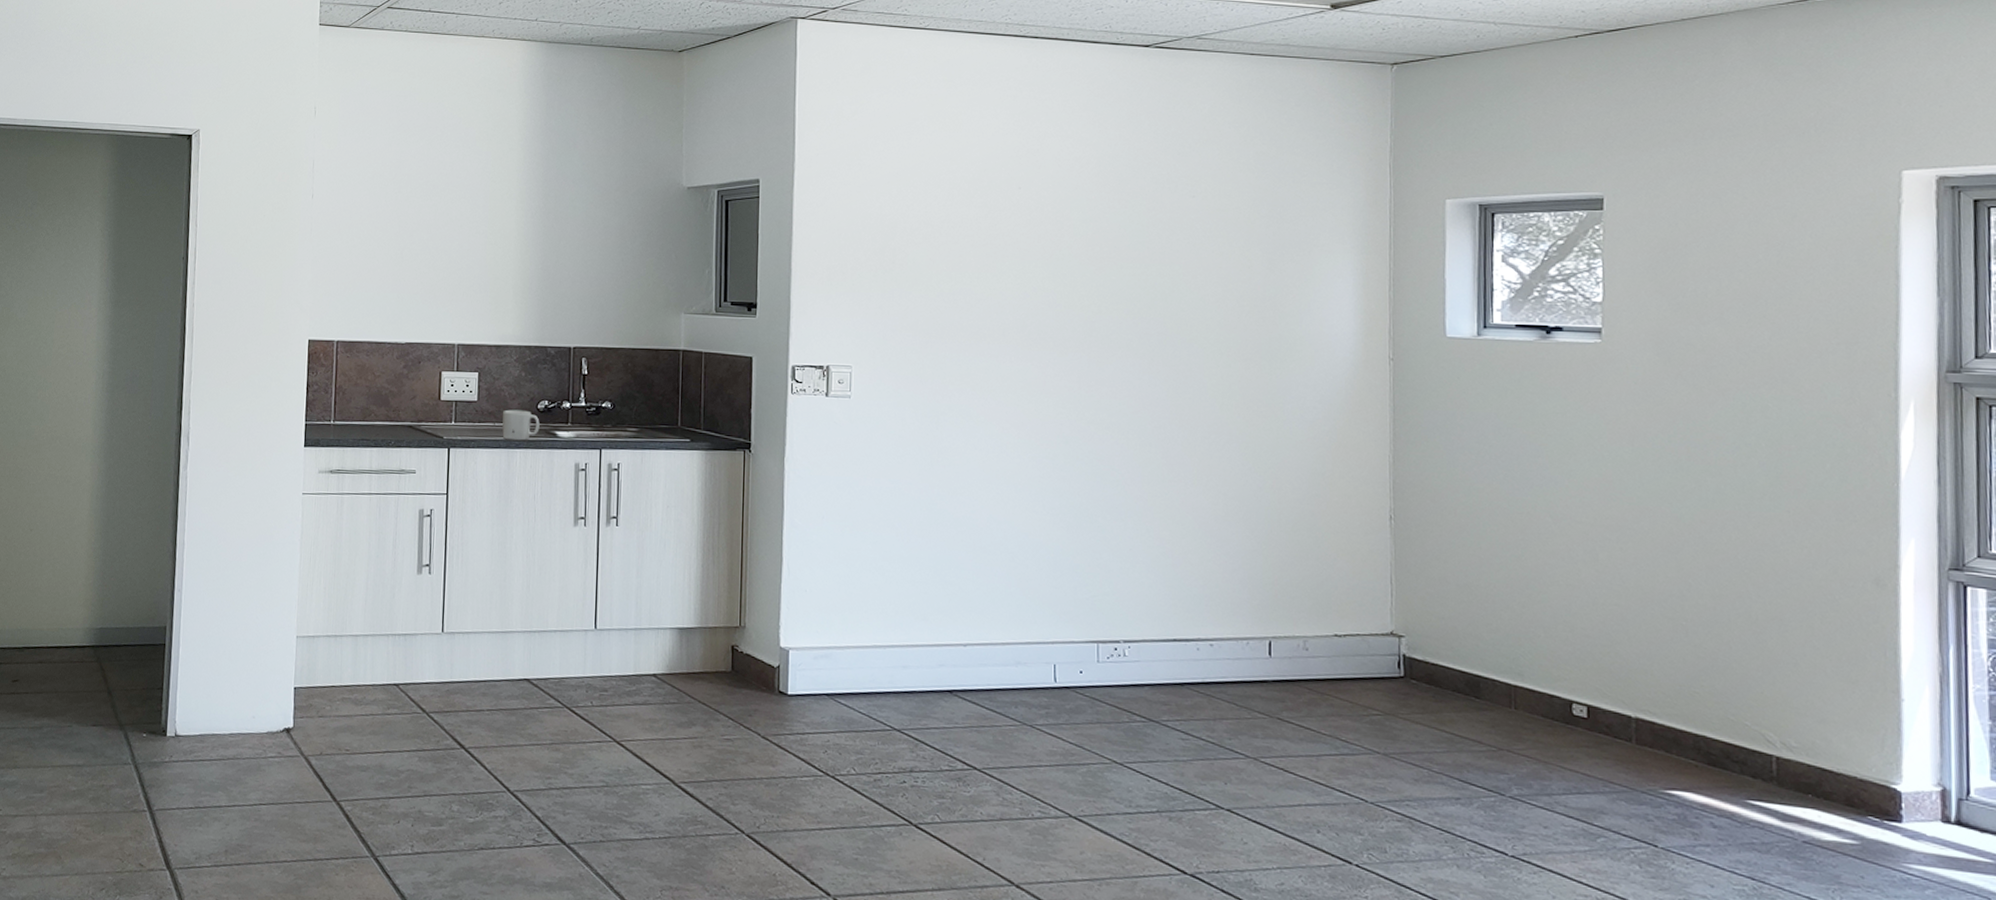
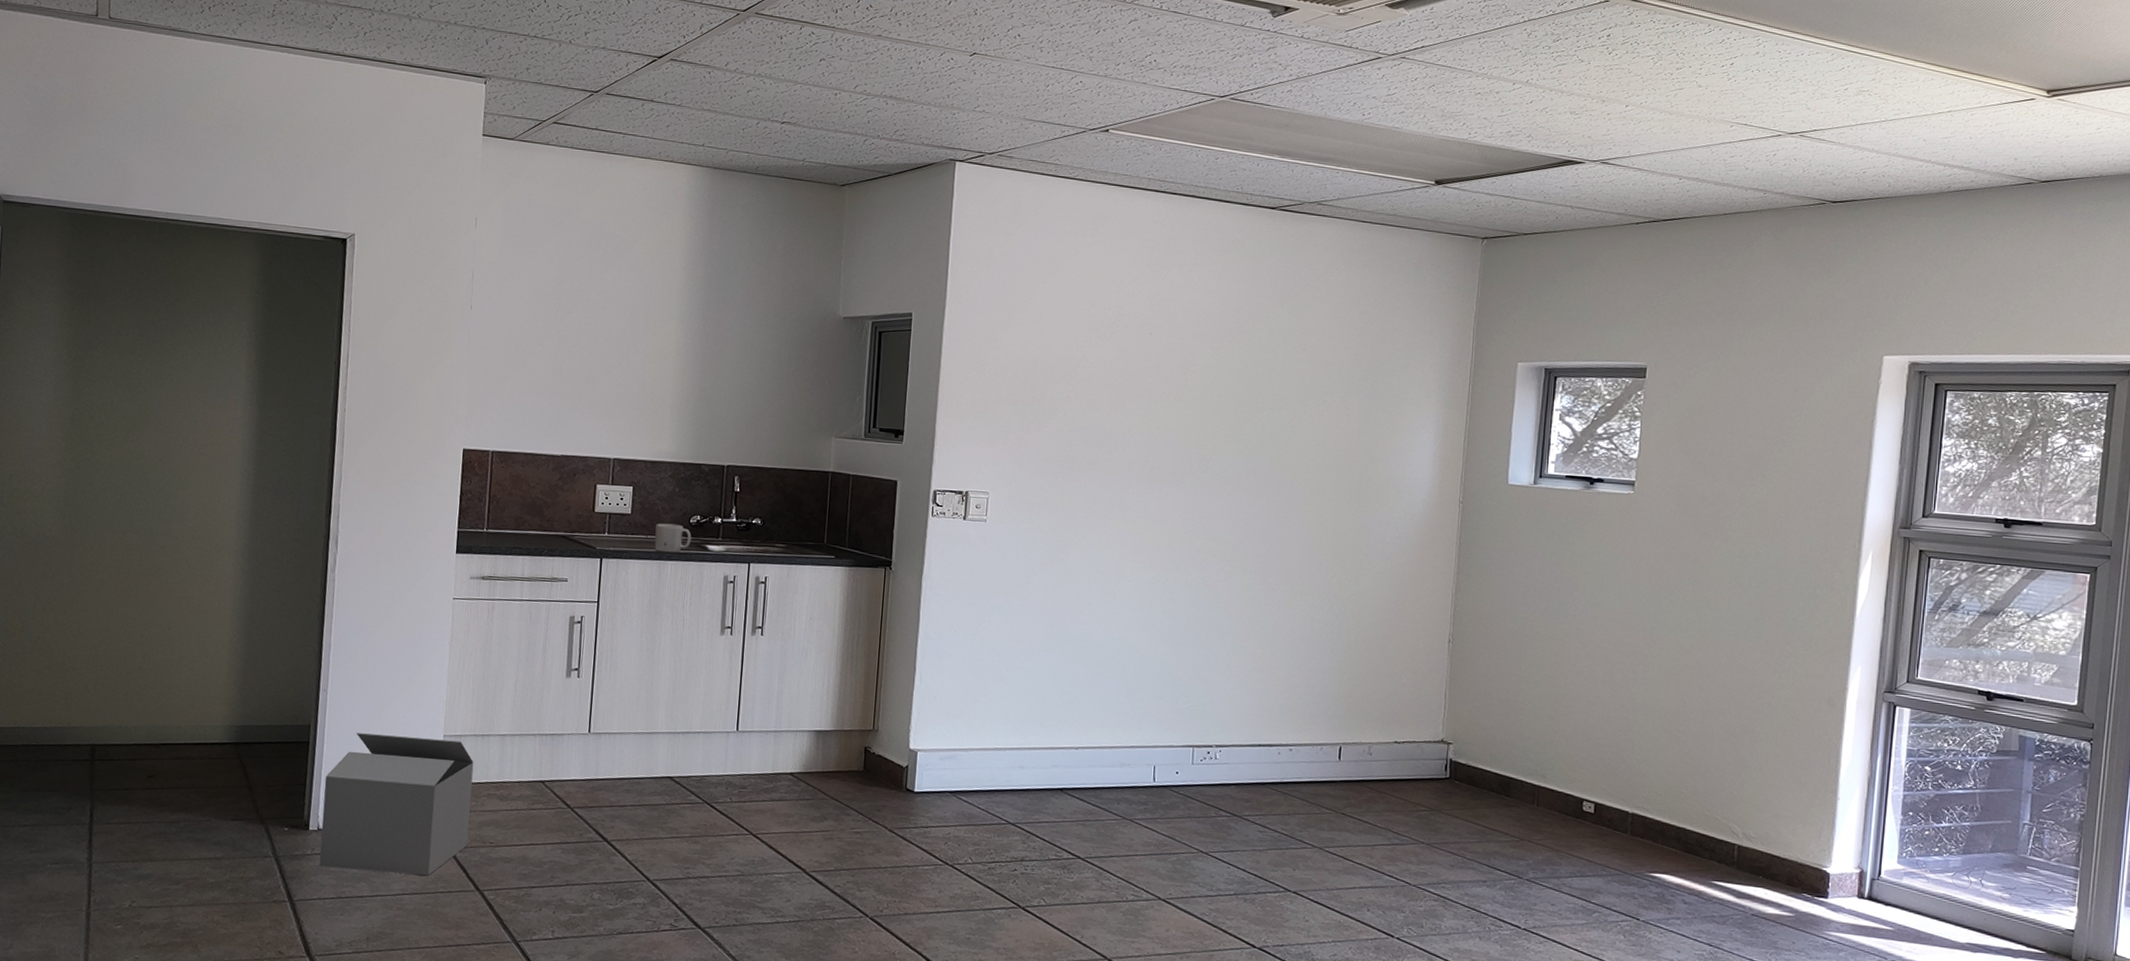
cardboard box: none [177,634,327,785] -> present [319,733,474,876]

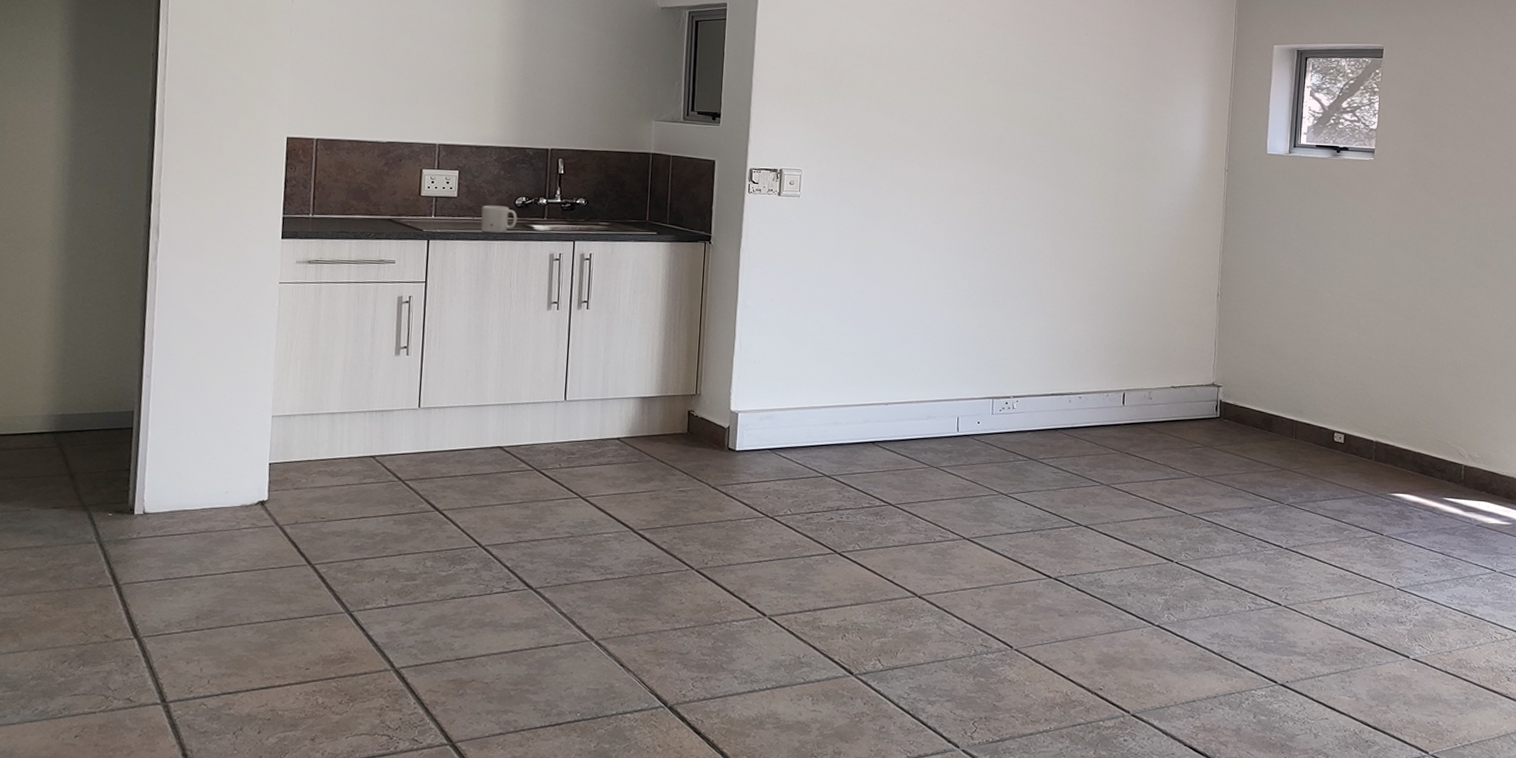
cardboard box: present [319,733,474,876] -> none [145,417,304,553]

